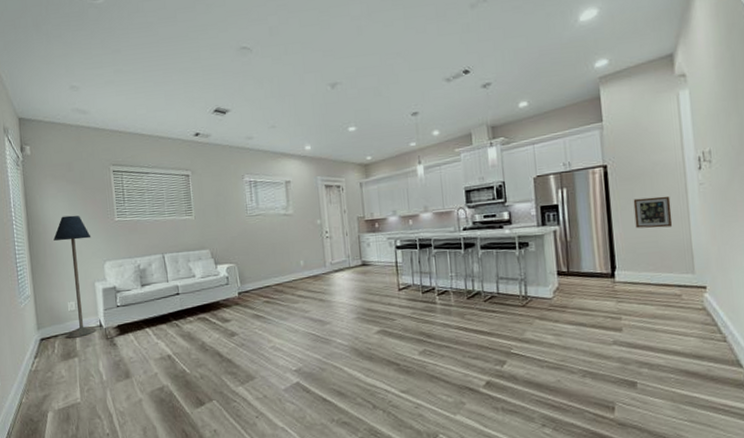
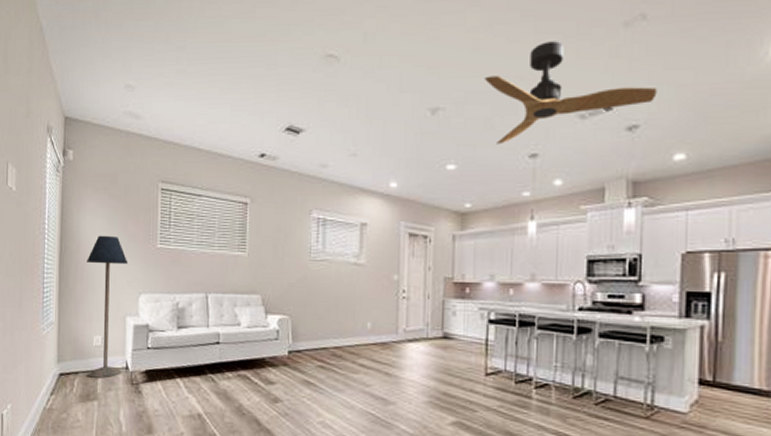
ceiling fan: none [370,23,501,108] -> present [485,41,657,145]

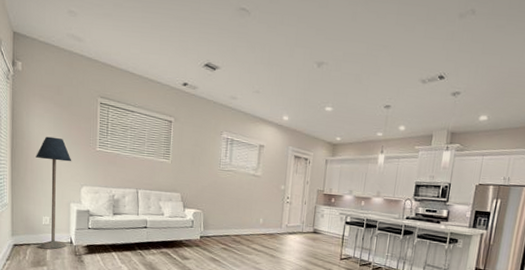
ceiling fan: present [485,41,657,145] -> none [358,21,476,96]

